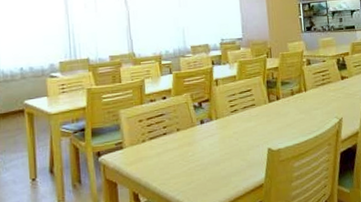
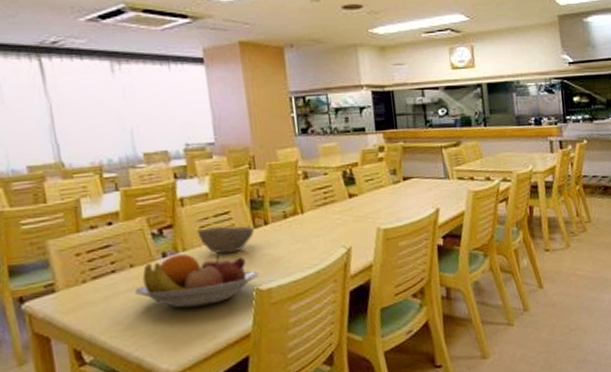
fruit bowl: none [178,121,272,163] -> present [133,253,259,308]
bowl: none [227,100,269,122] -> present [197,226,254,254]

